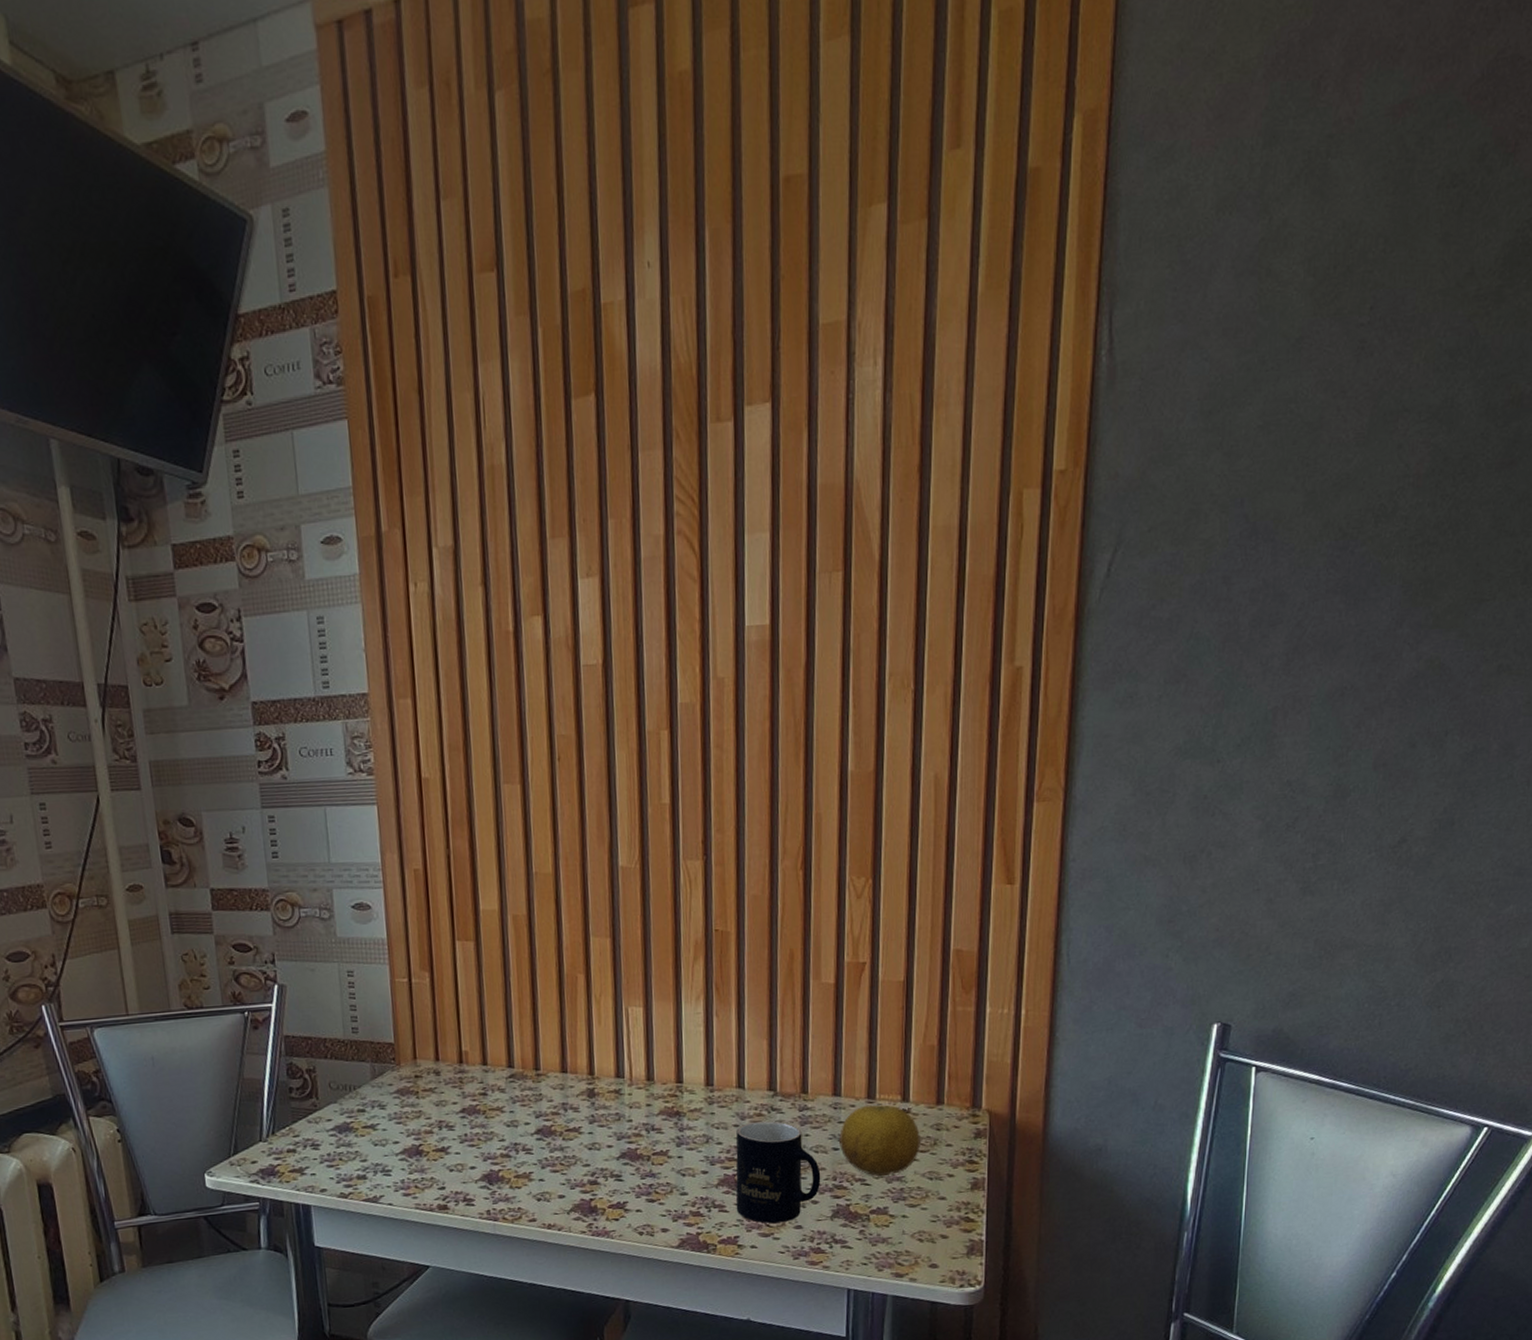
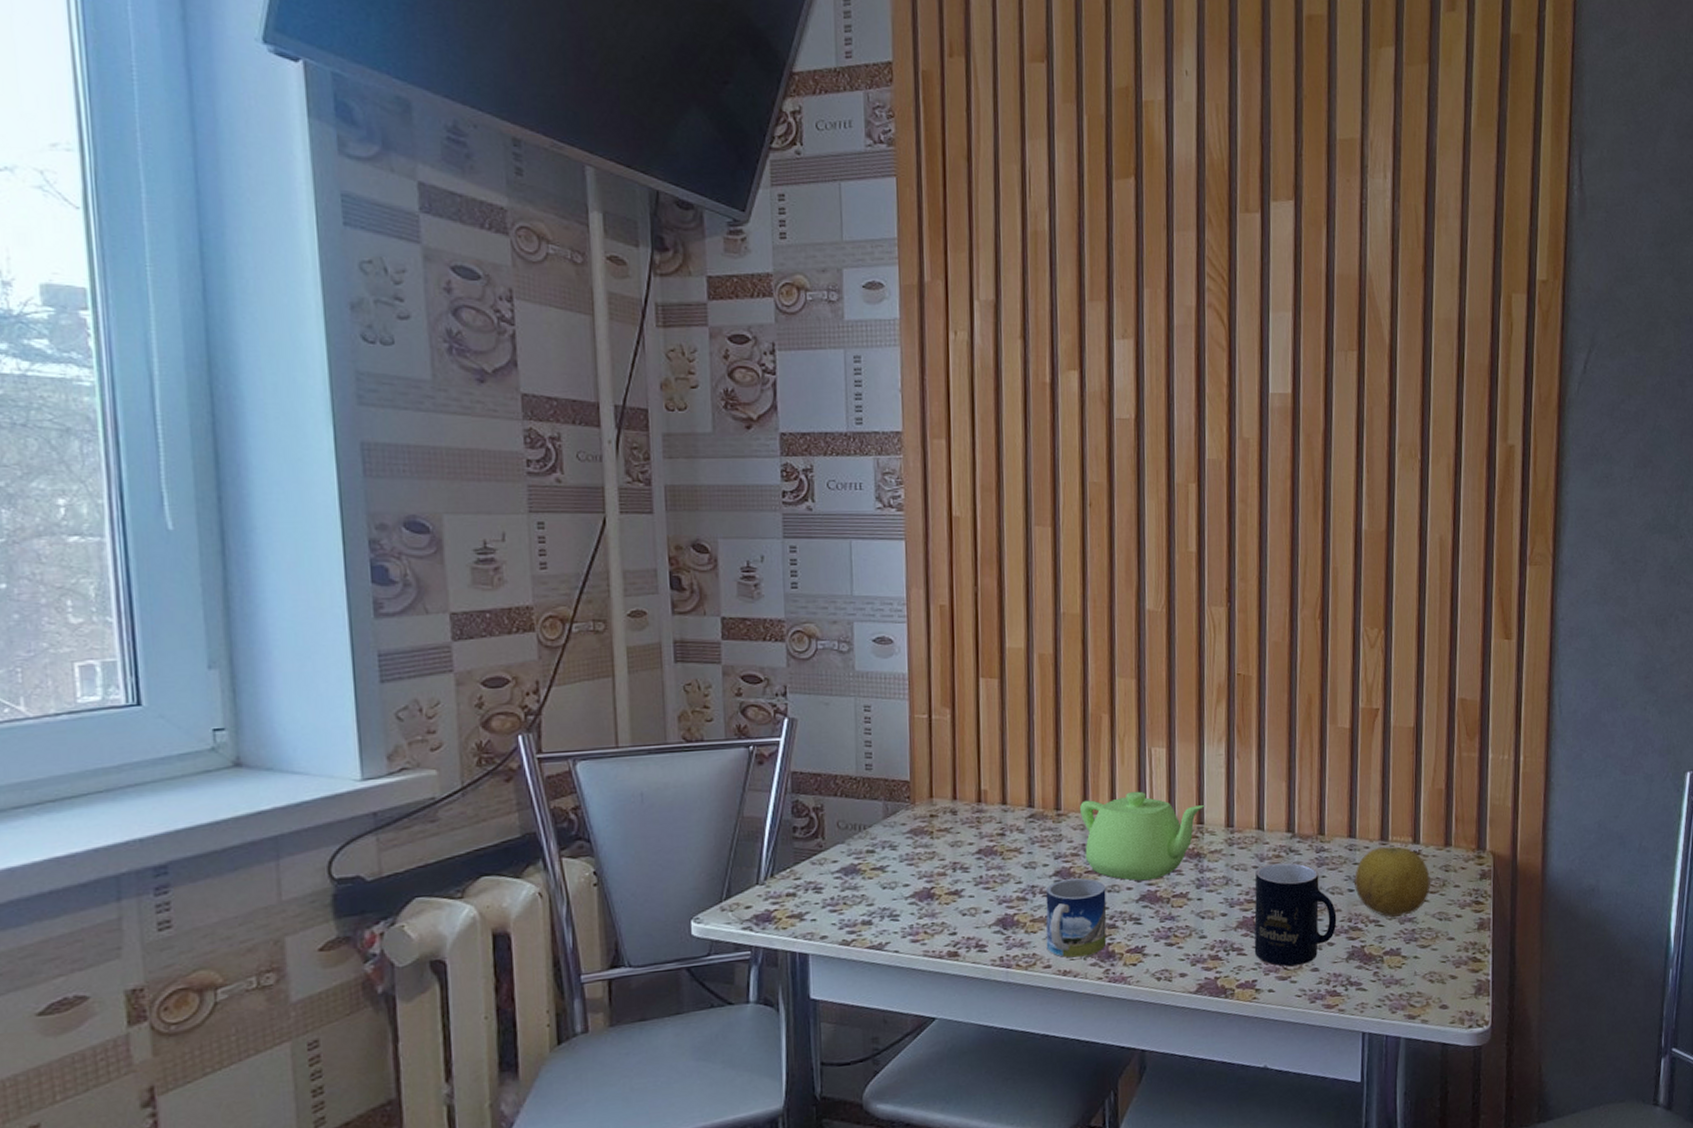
mug: none [528,1136,589,1212] -> present [1045,878,1107,958]
teapot: none [559,1050,684,1139] -> present [1080,791,1205,881]

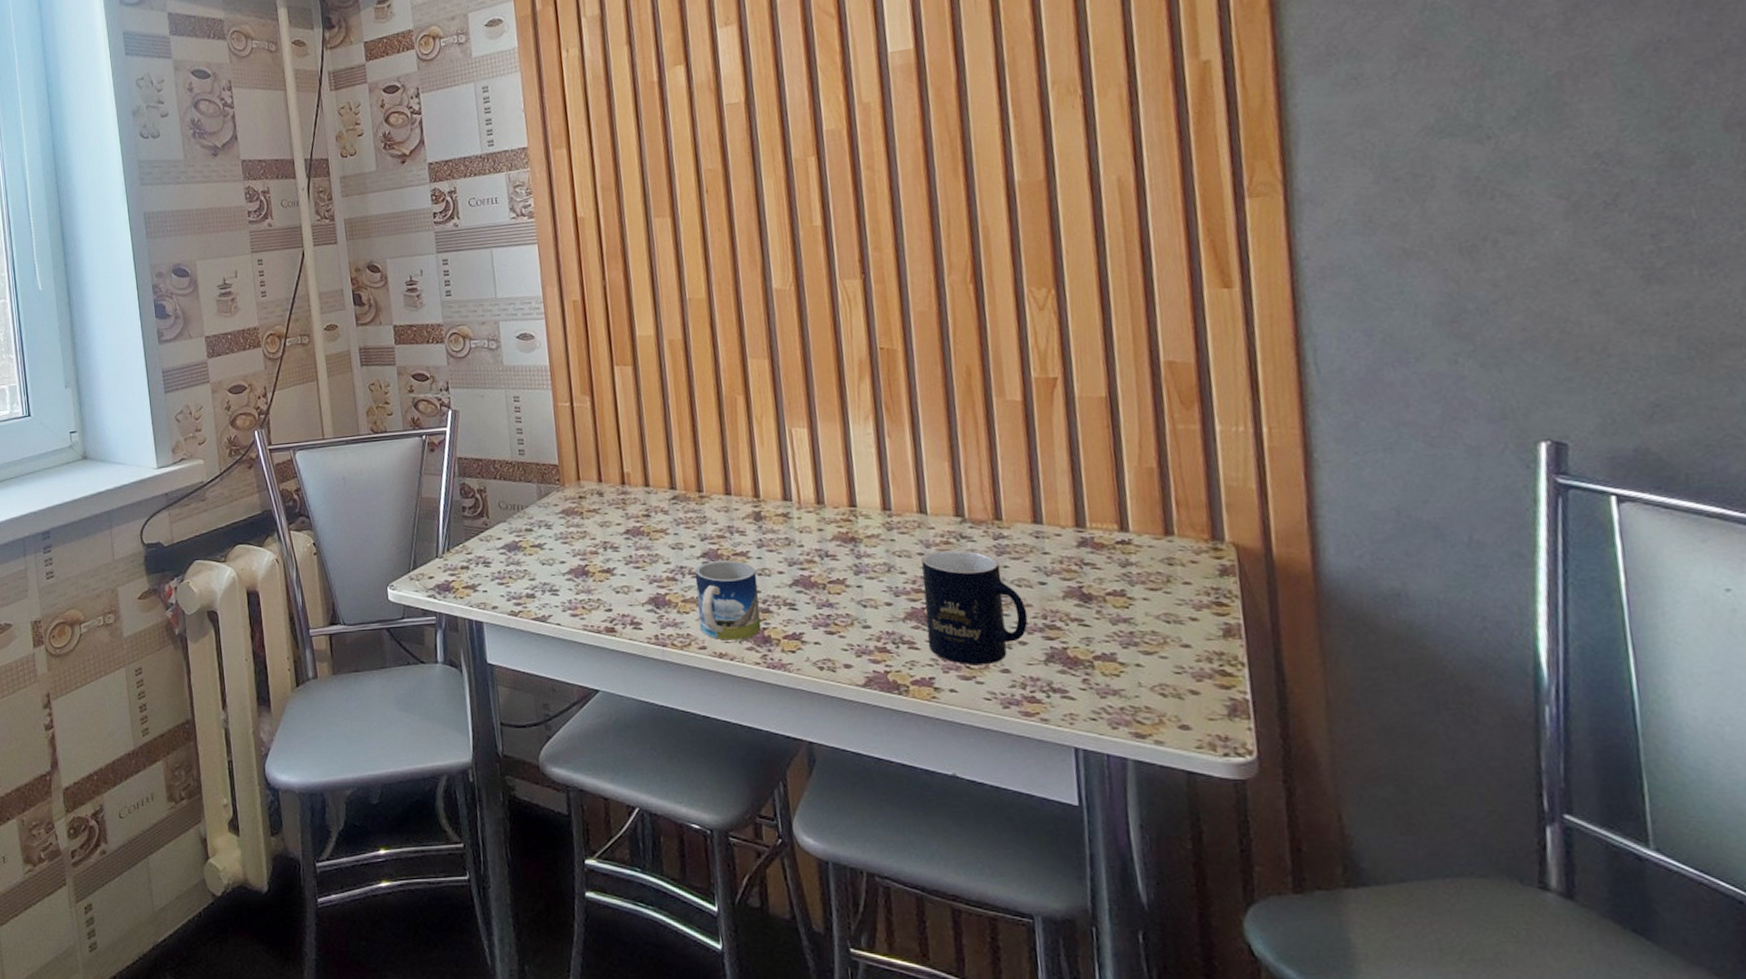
teapot: present [1080,791,1205,881] -> none [722,472,856,565]
fruit: present [1354,846,1430,917] -> none [1045,534,1150,617]

